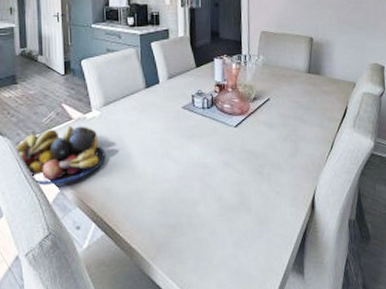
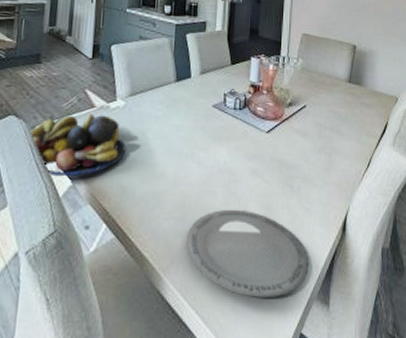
plate: none [170,198,284,274] -> present [186,209,310,298]

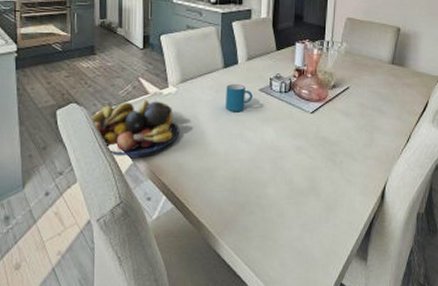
mug: none [176,99,206,129] -> present [225,84,253,111]
plate: present [186,209,310,298] -> none [238,181,350,255]

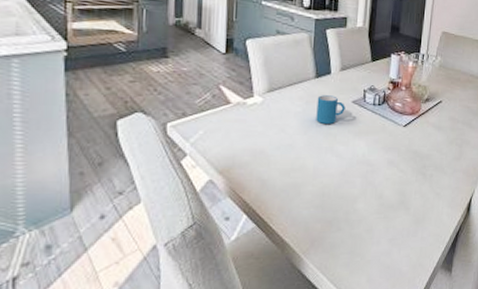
fruit bowl: present [90,99,180,156] -> none [159,110,265,173]

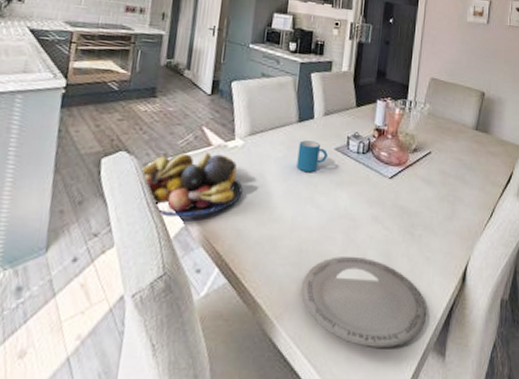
fruit bowl: none [159,110,265,173] -> present [140,152,243,218]
plate: none [325,196,437,270] -> present [301,256,427,348]

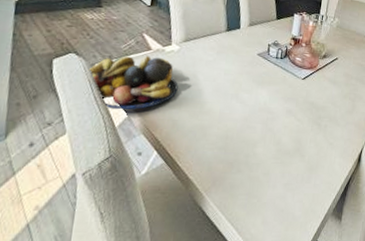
mug: present [297,140,328,172] -> none [224,47,251,73]
plate: present [301,256,427,348] -> none [227,142,329,213]

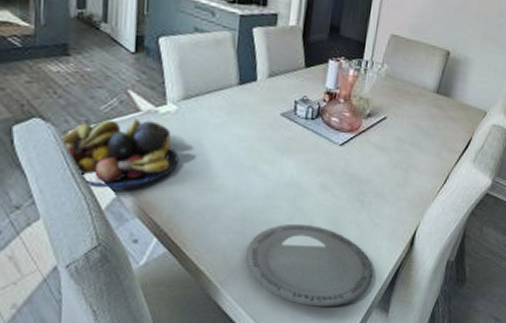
plate: none [227,142,329,213] -> present [246,223,374,307]

